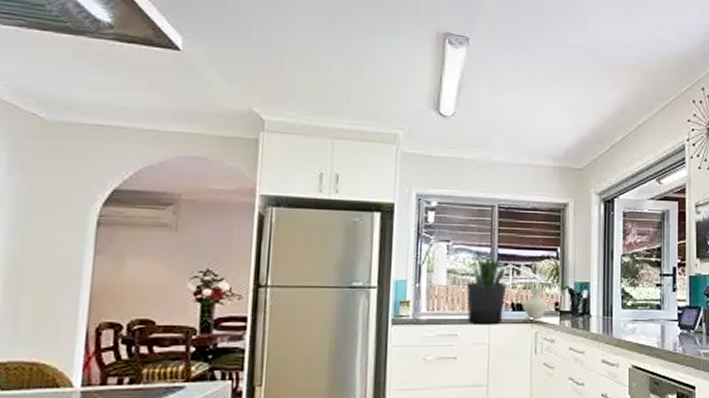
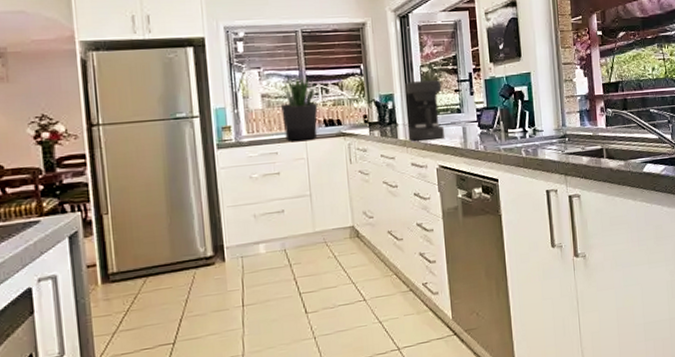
ceramic jug: present [523,287,548,319] -> none [334,102,358,132]
coffee maker: none [601,271,642,337] -> present [405,80,445,142]

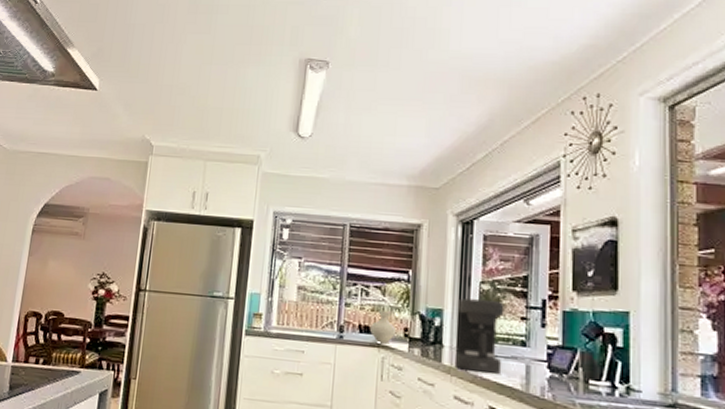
planter: present [281,75,318,142] -> none [315,270,357,345]
ceramic jug: none [334,102,358,132] -> present [370,309,397,344]

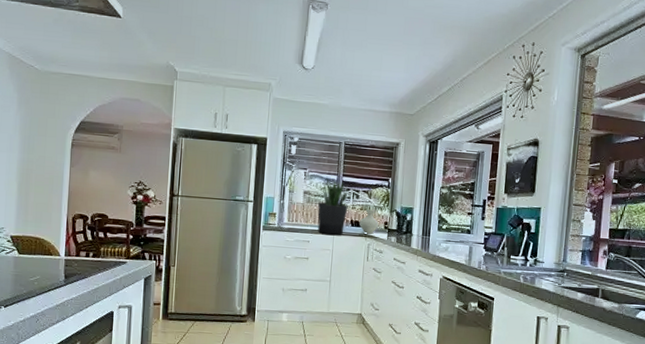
planter: none [315,270,357,345] -> present [317,178,350,236]
coffee maker: present [454,298,505,375] -> none [420,199,457,254]

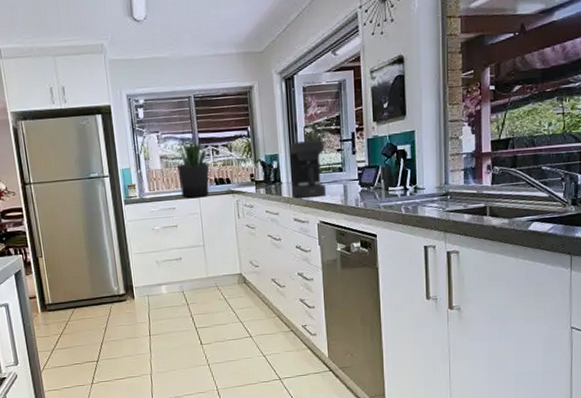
ceramic jug: present [359,208,379,234] -> none [224,162,245,190]
coffee maker: none [420,199,457,254] -> present [290,140,327,199]

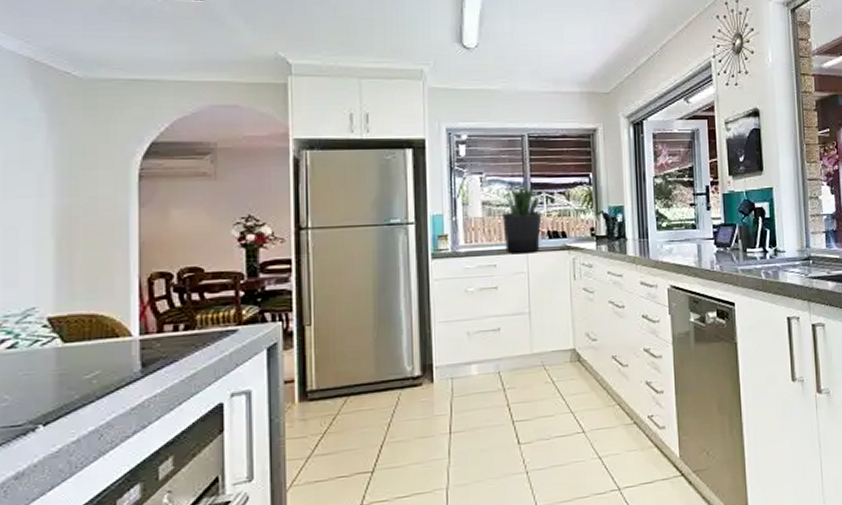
coffee maker: present [290,140,327,199] -> none [637,192,678,259]

